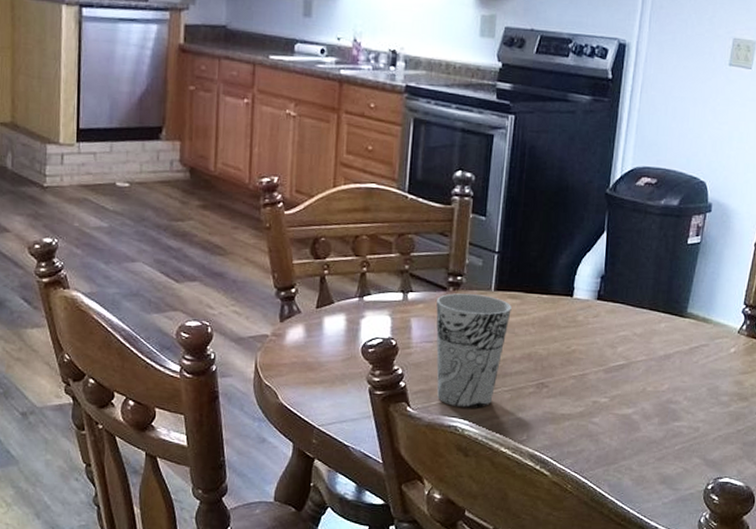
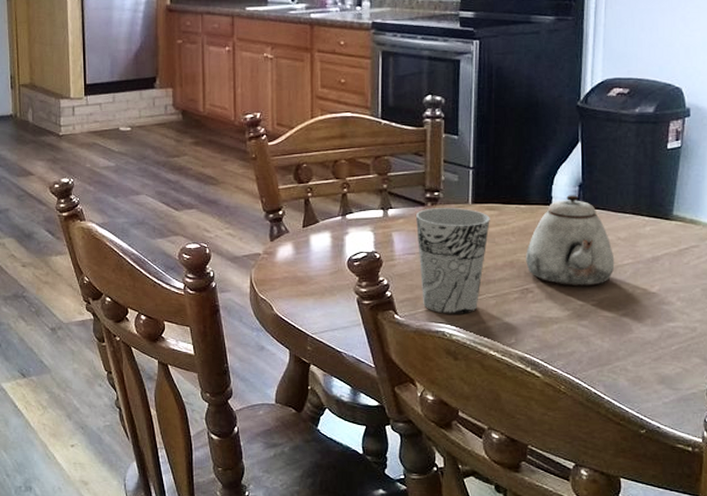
teapot: none [543,286,629,383] -> present [526,195,615,287]

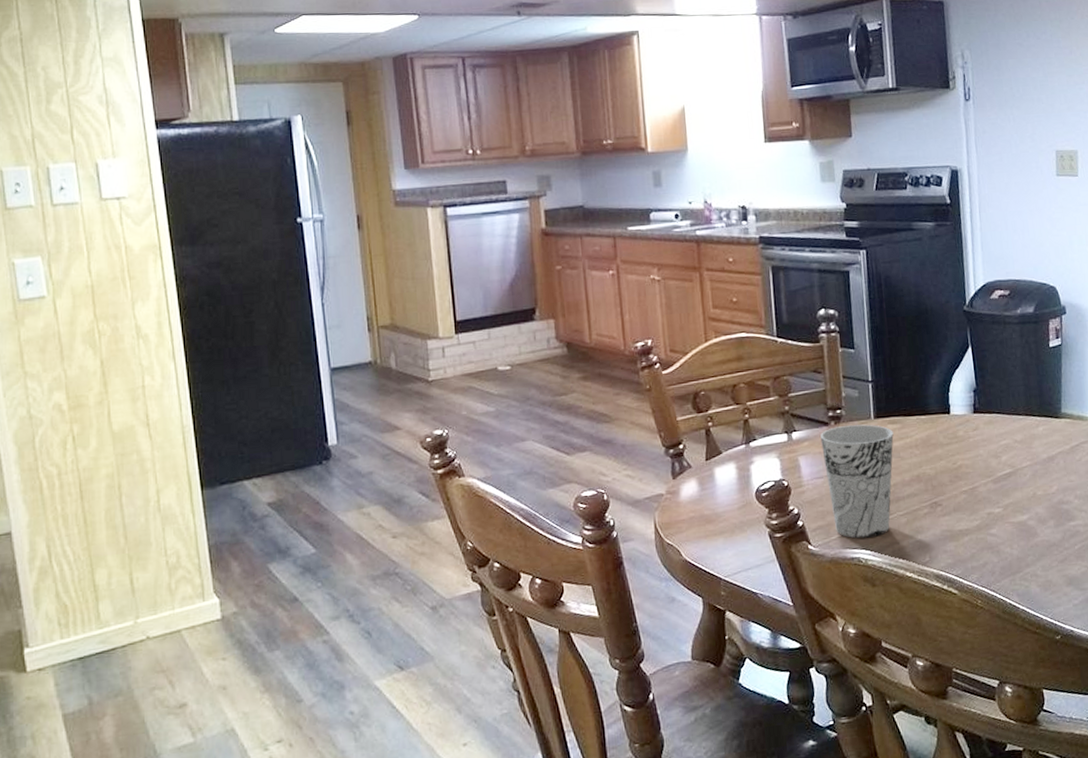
teapot: present [526,195,615,287] -> none [931,401,1015,495]

